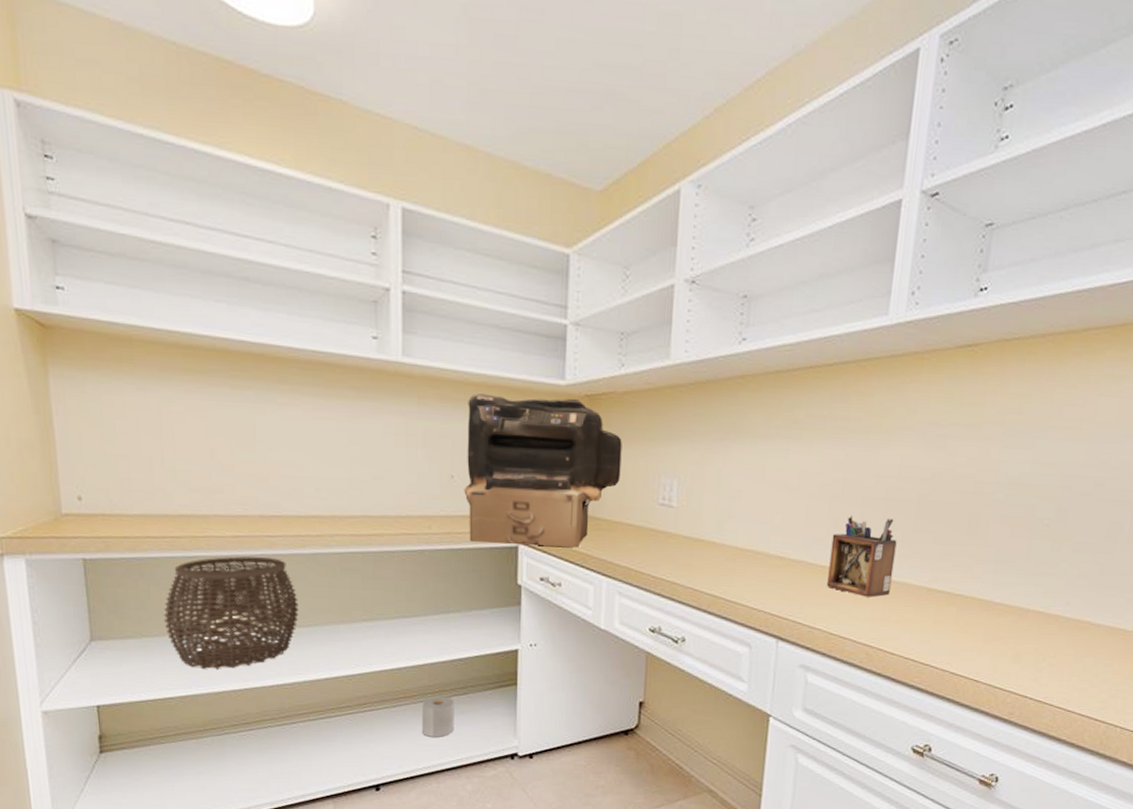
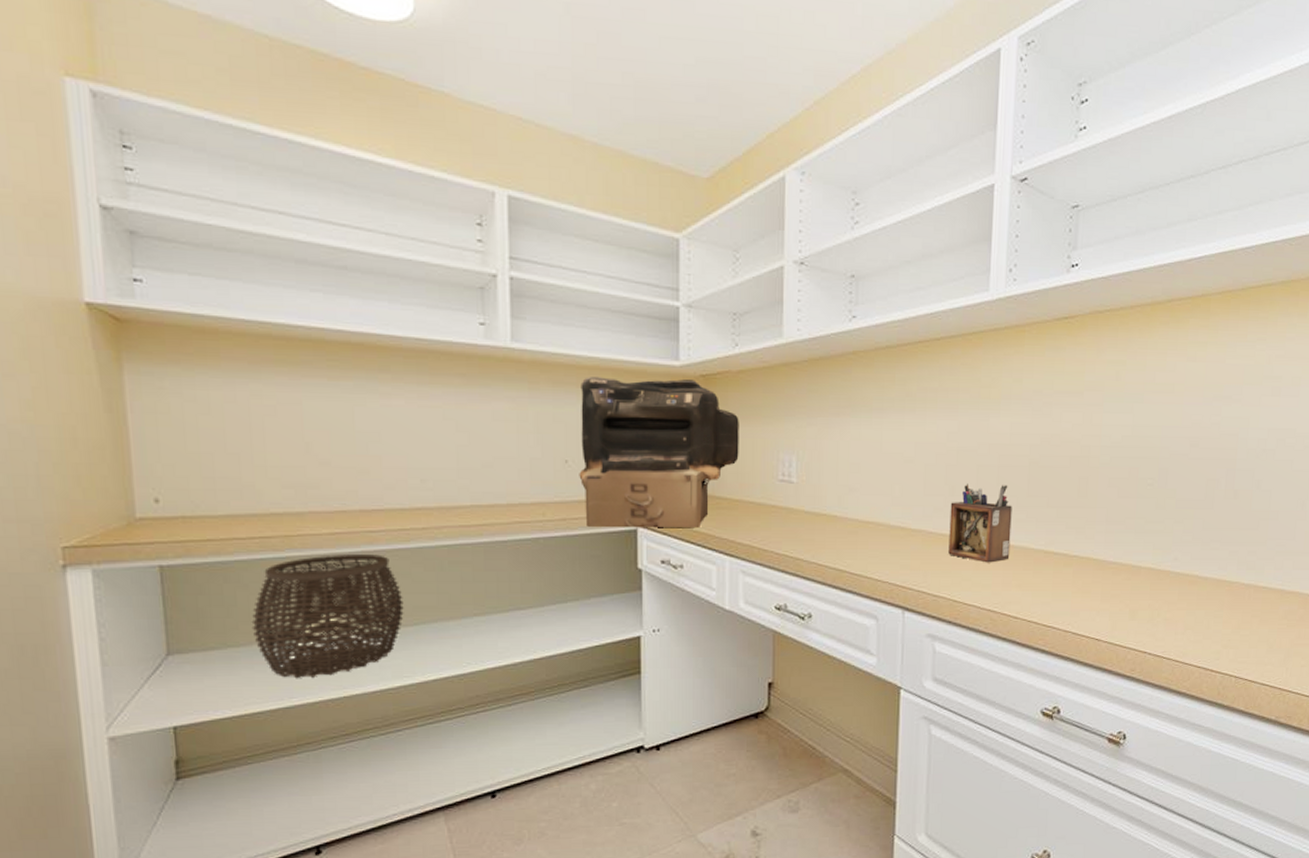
paper towel roll: present [421,696,454,737] -> none [539,690,575,735]

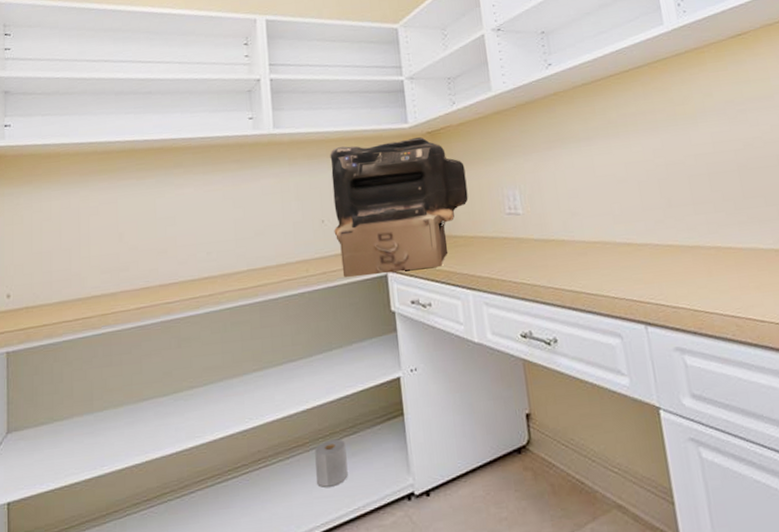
woven basket: present [251,554,404,678] -> none [73,323,195,447]
paper towel roll: none [539,690,575,735] -> present [315,438,348,487]
desk organizer: present [948,483,1012,563] -> none [670,190,741,269]

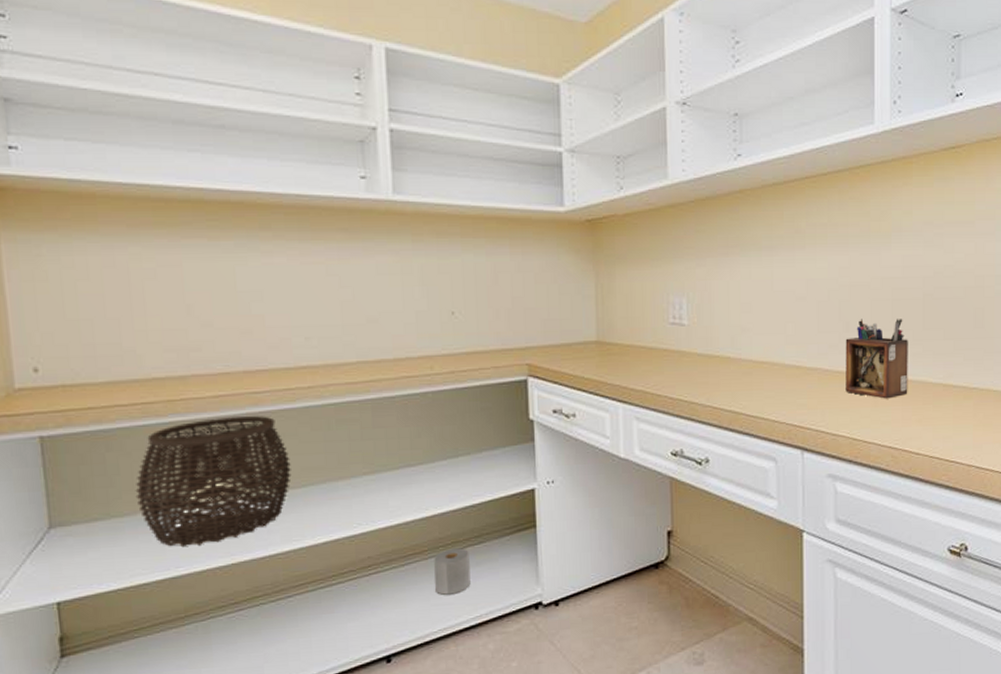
woven basket: none [73,323,195,447] -> present [135,416,291,547]
printer: present [330,137,469,278] -> none [465,225,628,380]
desk organizer: none [670,190,741,269] -> present [845,319,908,399]

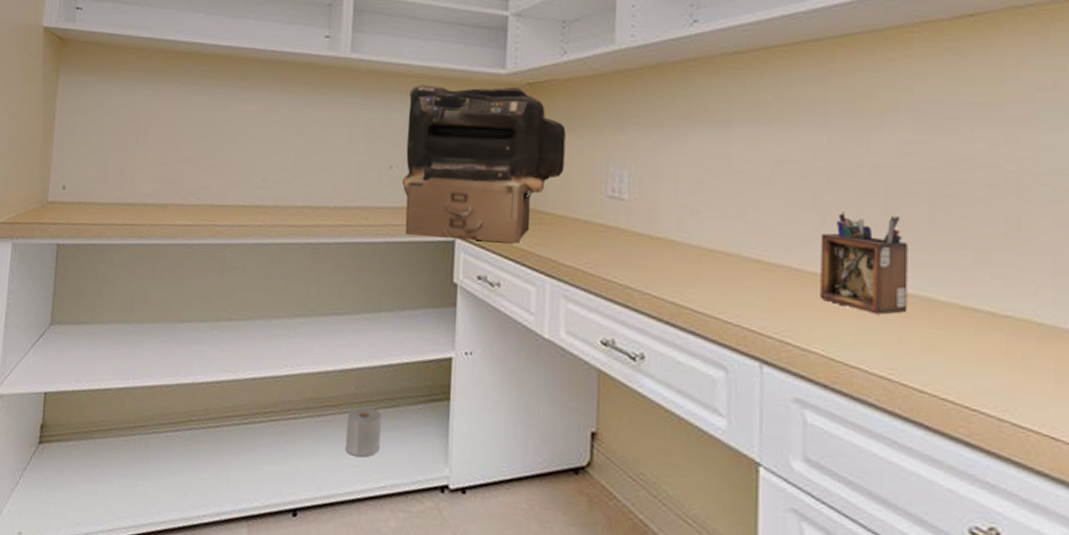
woven basket: present [135,416,291,547] -> none [114,245,236,362]
printer: none [465,225,628,380] -> present [402,85,566,244]

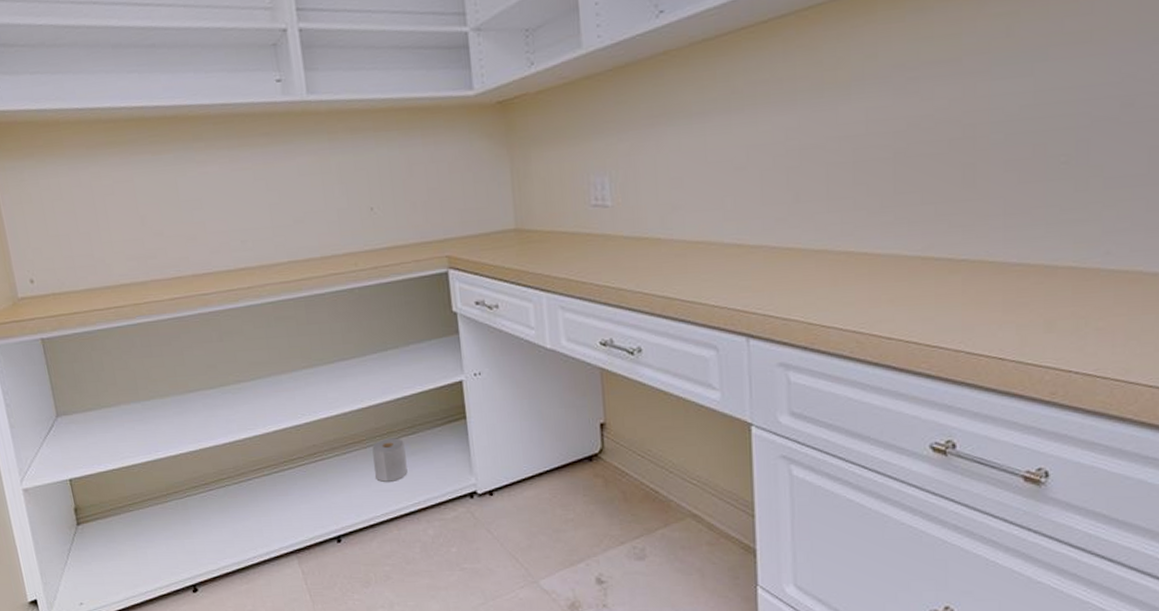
printer: present [402,85,566,244] -> none [377,108,546,274]
desk organizer: present [820,212,908,315] -> none [796,183,876,277]

